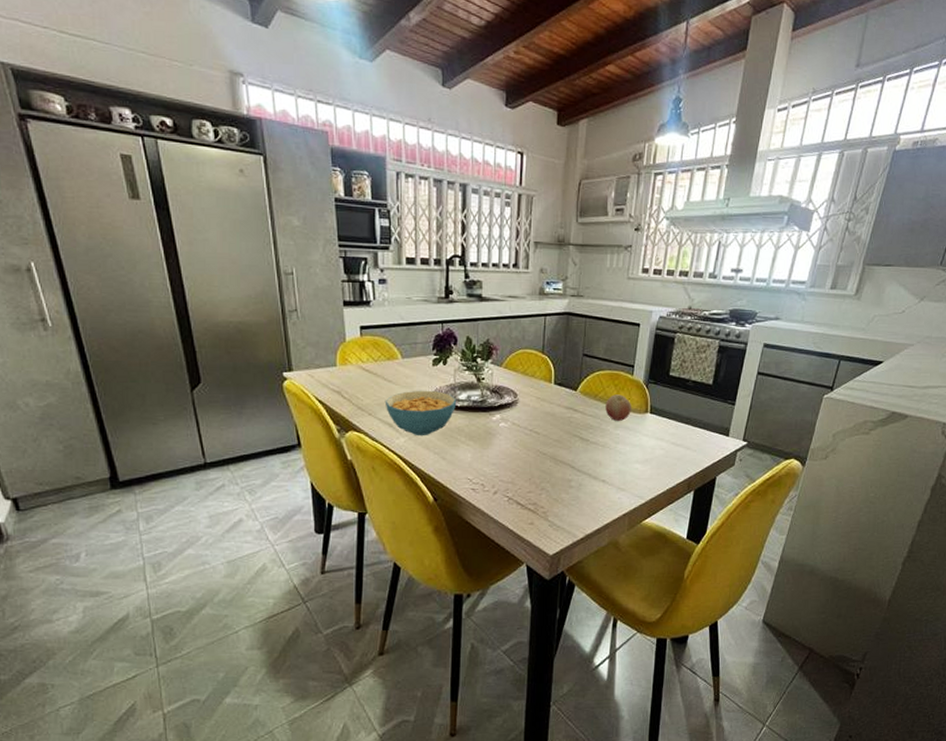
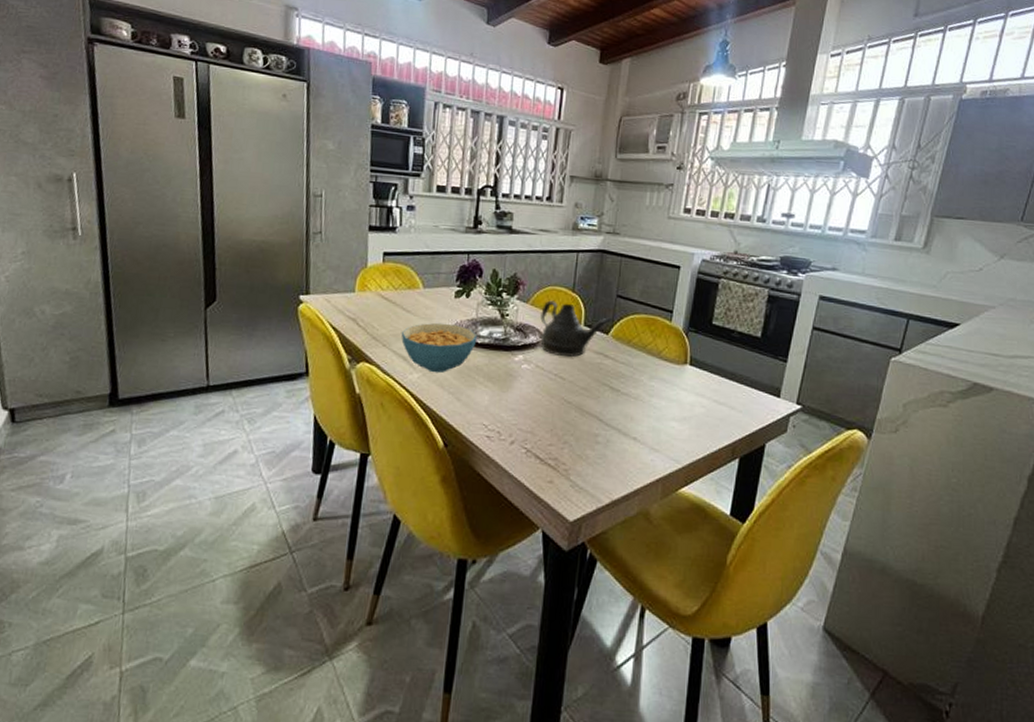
teapot: none [514,363,581,413] -> present [540,300,614,357]
fruit: present [605,394,631,421] -> none [639,341,669,371]

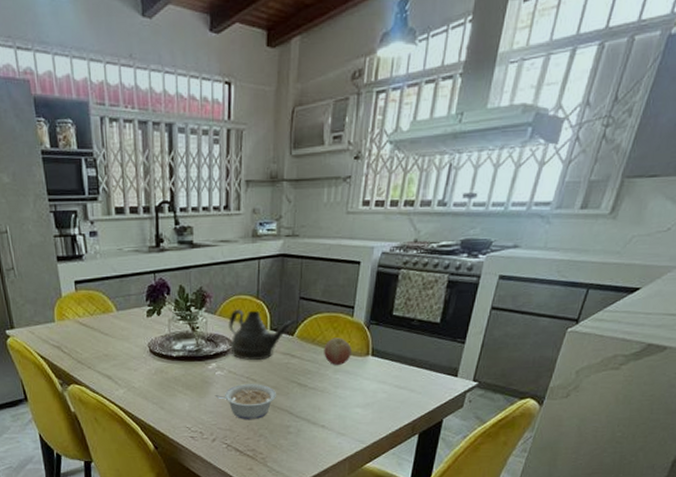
cereal bowl: present [401,322,478,373] -> none [102,341,173,387]
legume: none [518,381,587,424] -> present [215,384,277,420]
fruit: none [639,341,669,371] -> present [324,337,351,365]

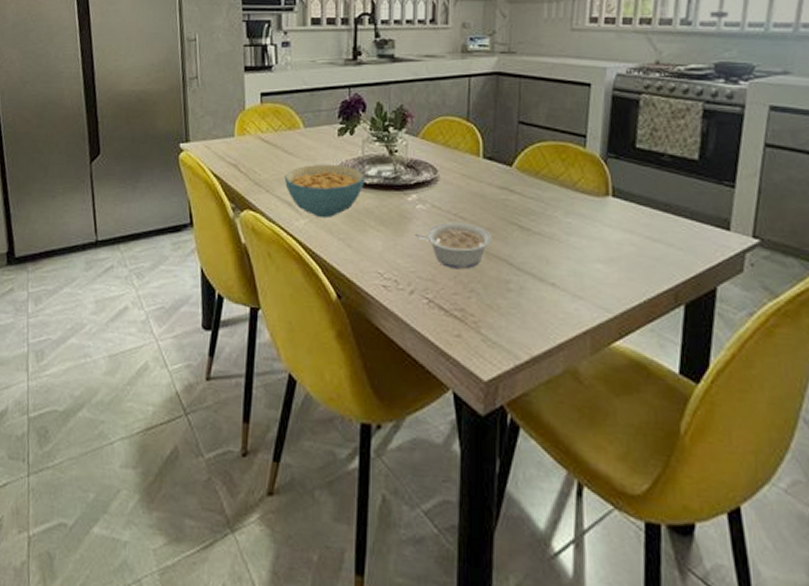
cereal bowl: none [102,341,173,387] -> present [284,164,365,219]
teapot: present [229,309,298,360] -> none [433,132,517,193]
fruit: present [324,337,351,365] -> none [550,171,586,206]

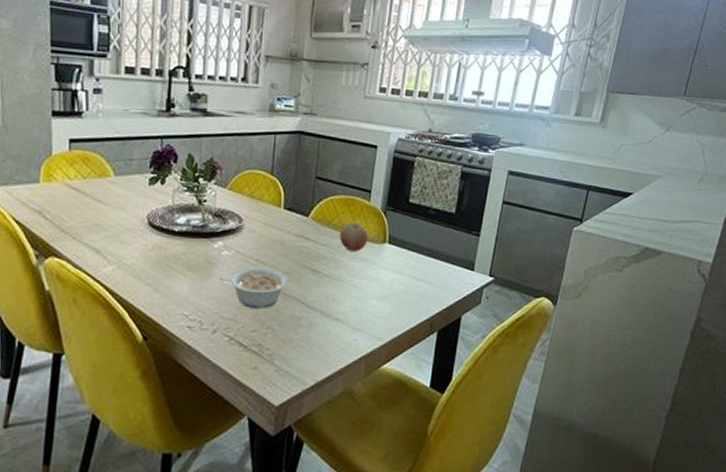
cereal bowl: present [284,164,365,219] -> none [92,211,175,265]
fruit: none [550,171,586,206] -> present [340,222,368,251]

